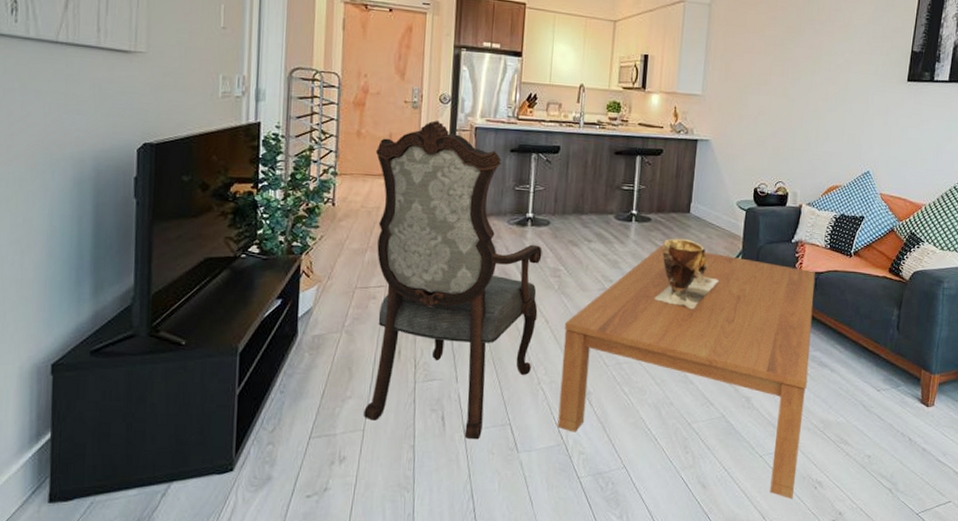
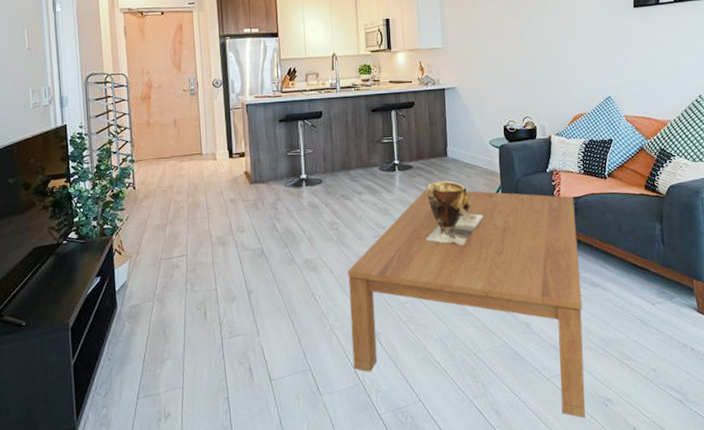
armchair: present [364,120,542,440] -> none [165,103,323,387]

